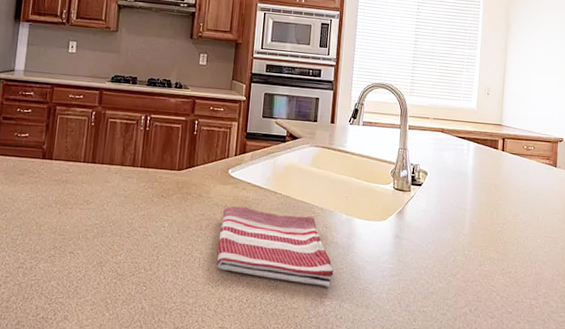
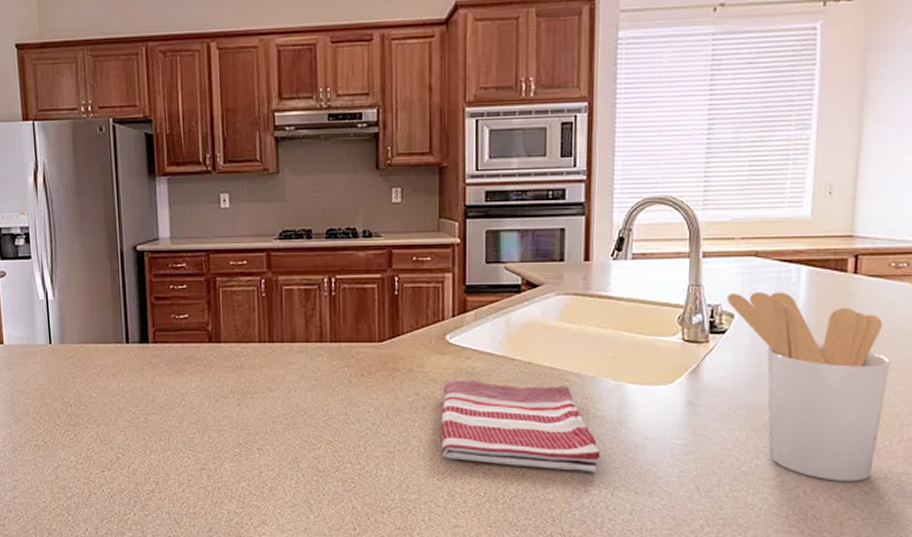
utensil holder: none [423,157,524,303] -> present [727,292,890,481]

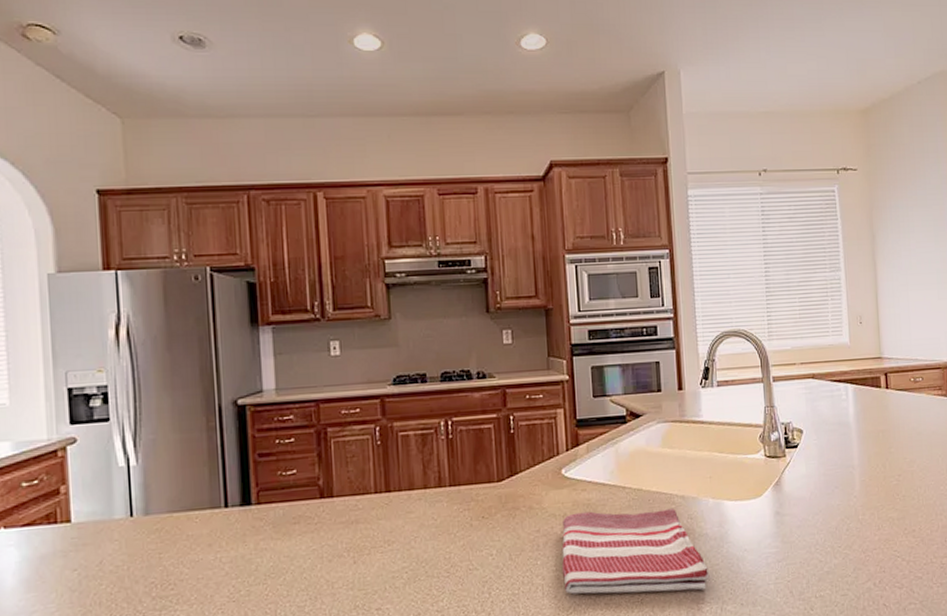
utensil holder: present [727,292,890,481] -> none [796,407,922,571]

